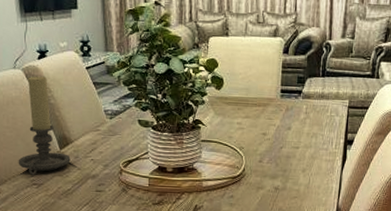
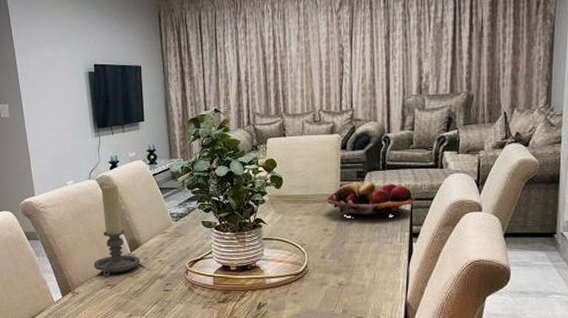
fruit basket: none [266,86,352,125] -> present [326,181,415,219]

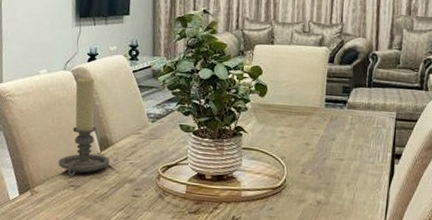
fruit basket: present [326,181,415,219] -> none [310,96,399,137]

